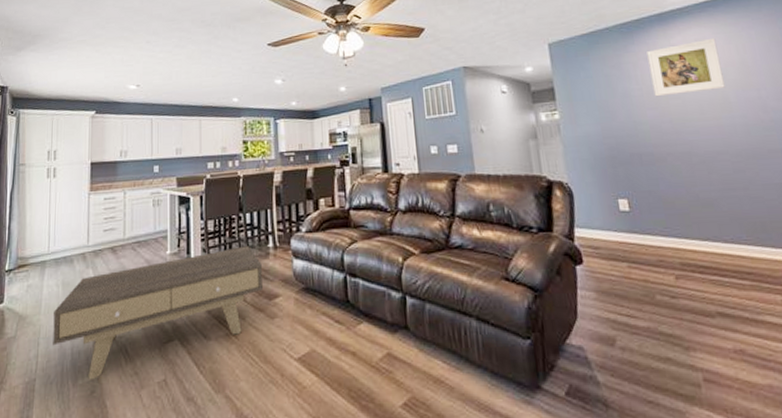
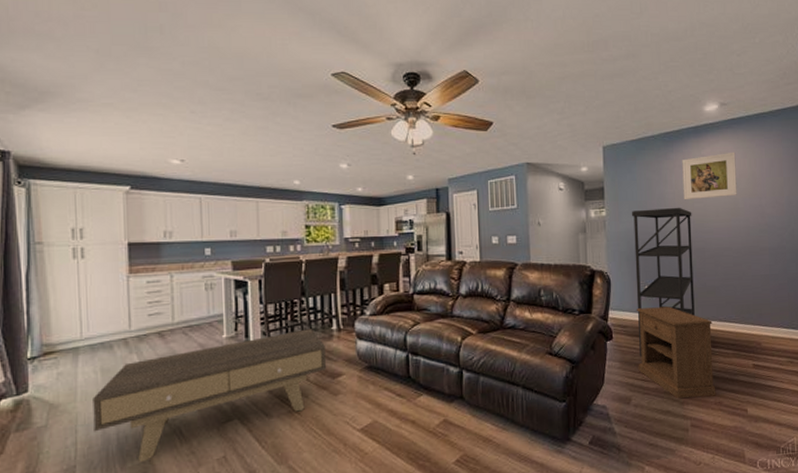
shelving unit: none [590,105,689,286] -> present [631,207,695,357]
nightstand: none [609,224,735,343] -> present [636,306,716,399]

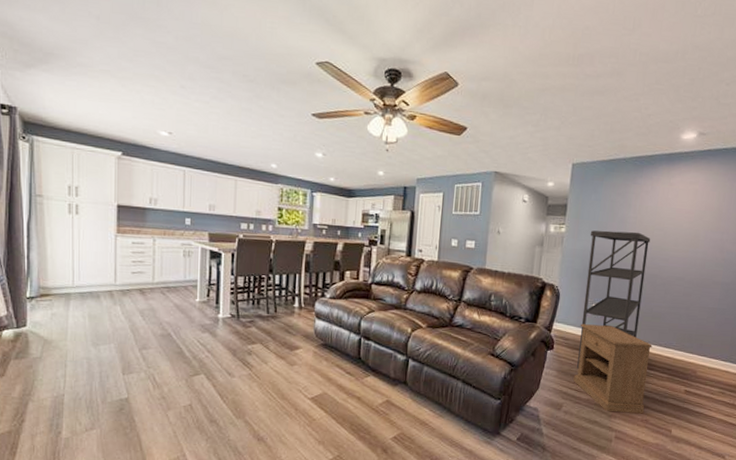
coffee table: present [93,329,326,463] -> none [81,303,286,400]
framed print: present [682,151,737,200] -> none [645,183,706,228]

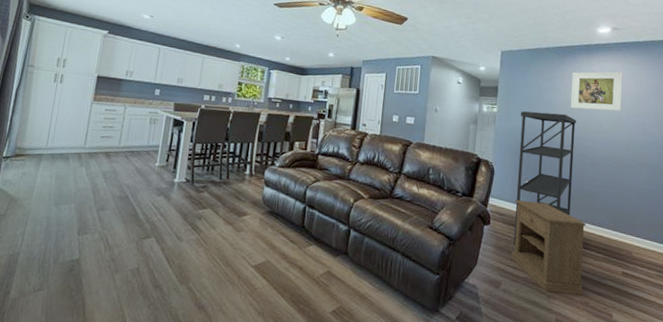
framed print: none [645,183,706,228] -> present [570,71,623,112]

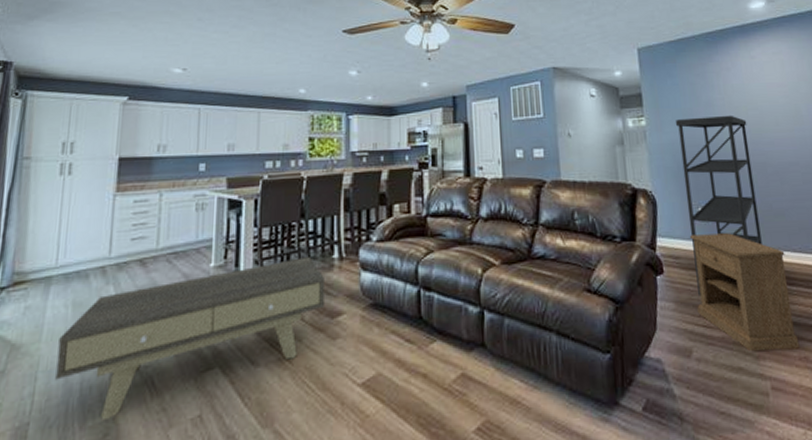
coffee table: none [39,169,237,261] -> present [55,257,324,421]
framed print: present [570,71,623,112] -> none [729,52,798,107]

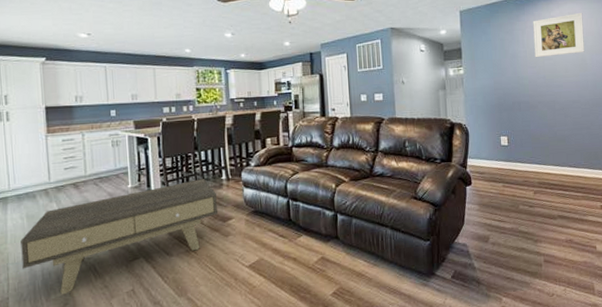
shelving unit: present [675,115,762,296] -> none [486,64,547,200]
nightstand: present [689,233,800,352] -> none [492,154,567,238]
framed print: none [729,52,798,107] -> present [533,12,585,58]

